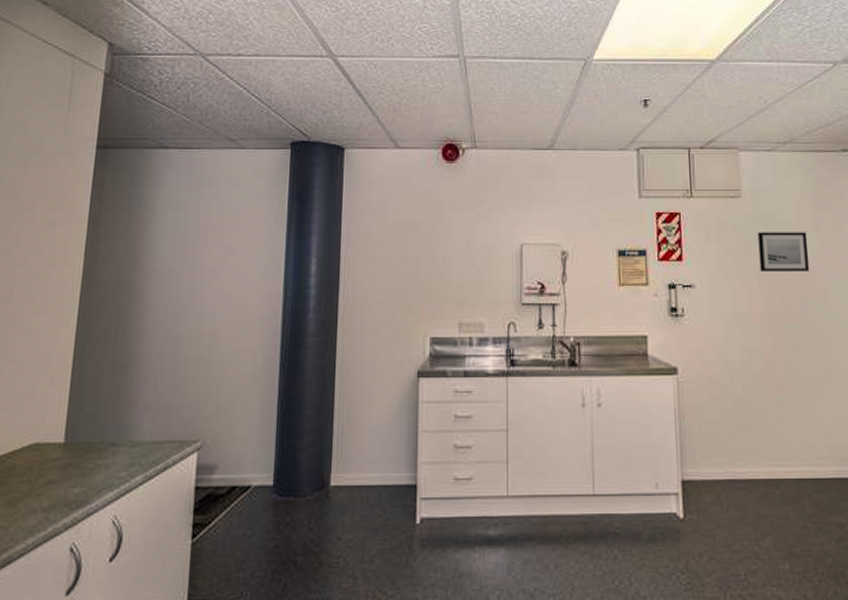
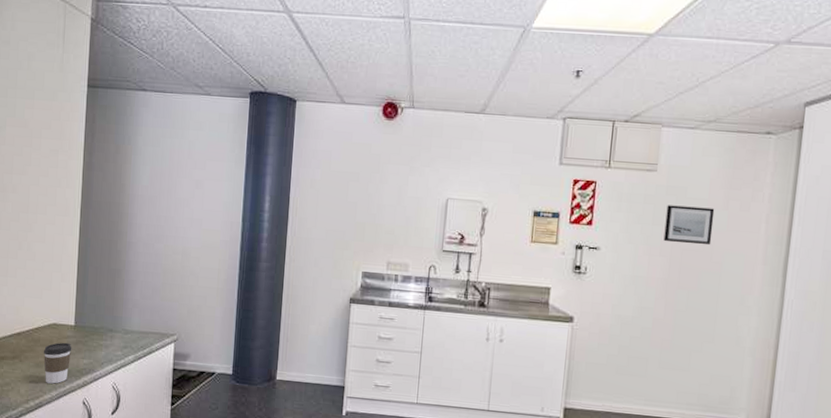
coffee cup: none [18,467,59,528] -> present [43,342,72,384]

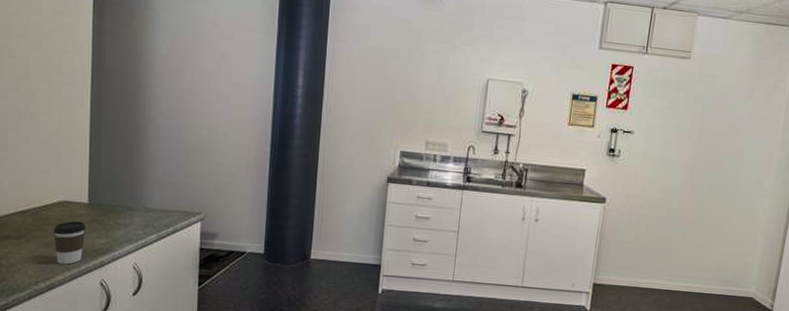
wall art: present [663,205,715,246] -> none [693,92,741,132]

